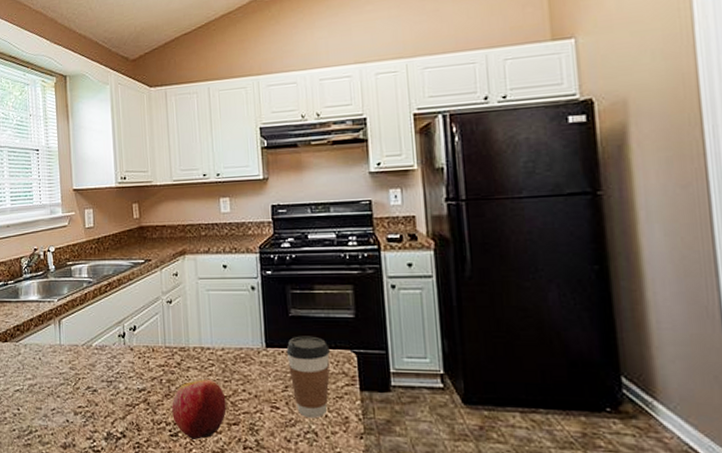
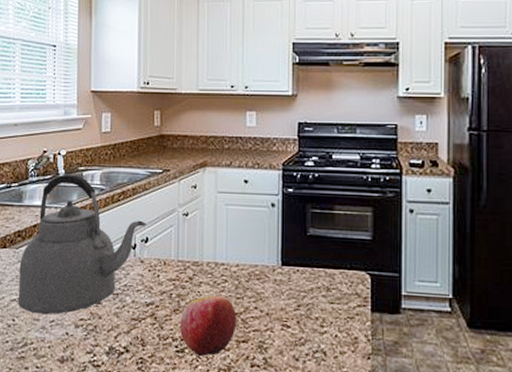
kettle: none [20,269,133,404] -> present [18,174,146,315]
coffee cup: present [286,336,330,419] -> none [301,255,345,338]

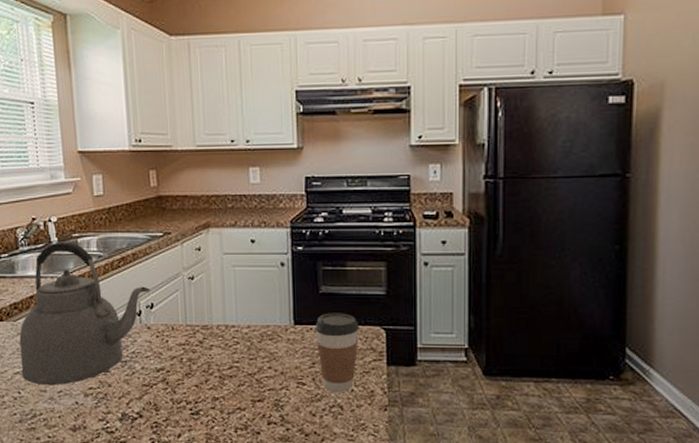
apple: present [180,295,237,356] -> none [193,358,251,417]
coffee cup: none [301,255,345,338] -> present [315,313,359,393]

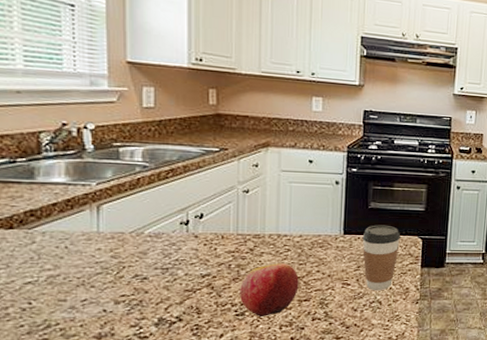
kettle: present [19,241,150,386] -> none [34,149,201,295]
apple: none [193,358,251,417] -> present [240,263,299,317]

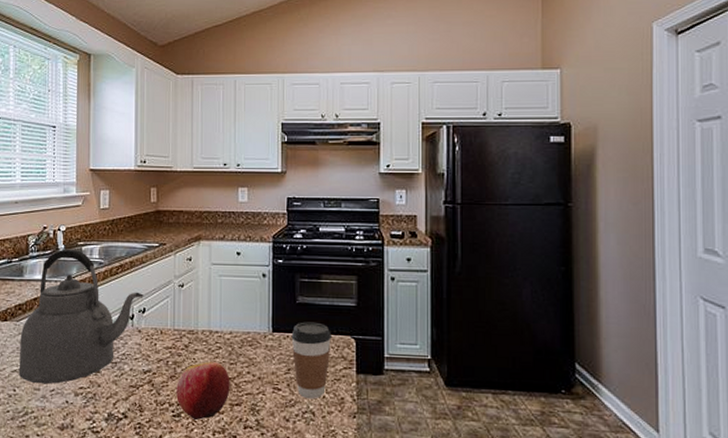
kettle: none [34,149,201,295] -> present [18,249,144,384]

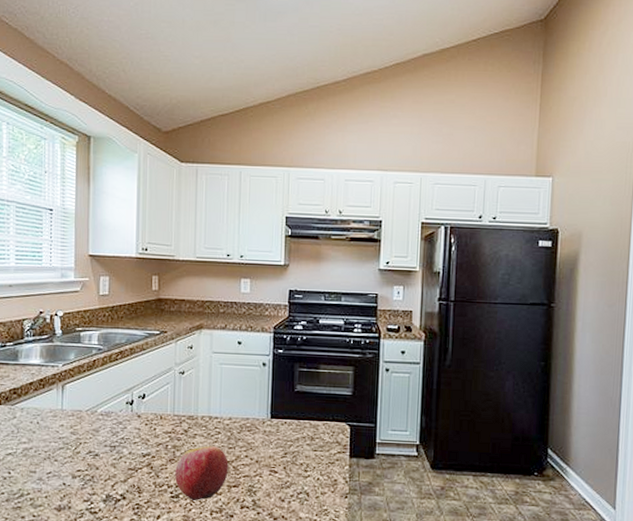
kettle: present [18,249,144,384] -> none [13,334,143,467]
coffee cup: present [291,322,331,399] -> none [289,409,327,481]

